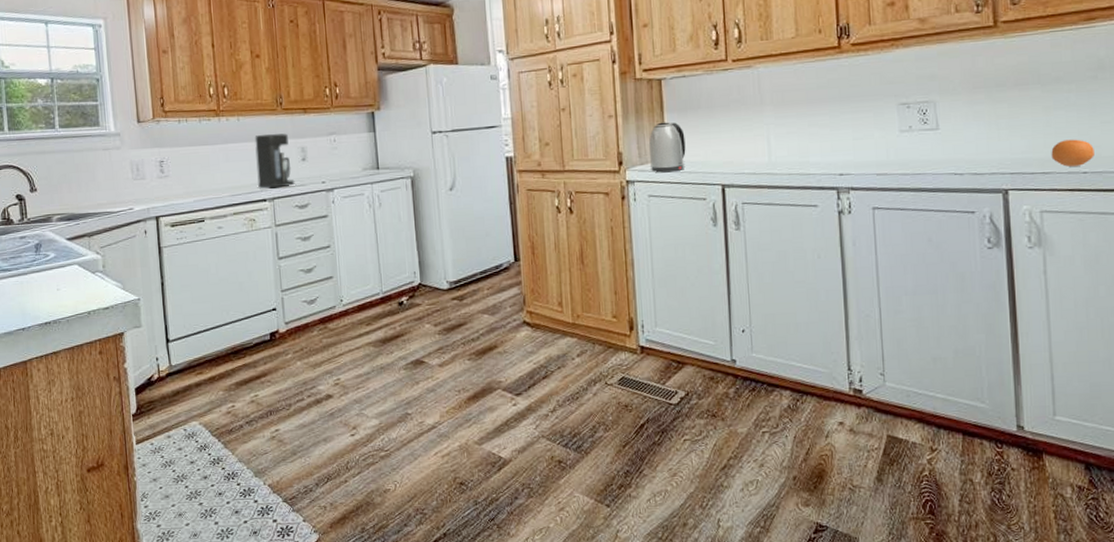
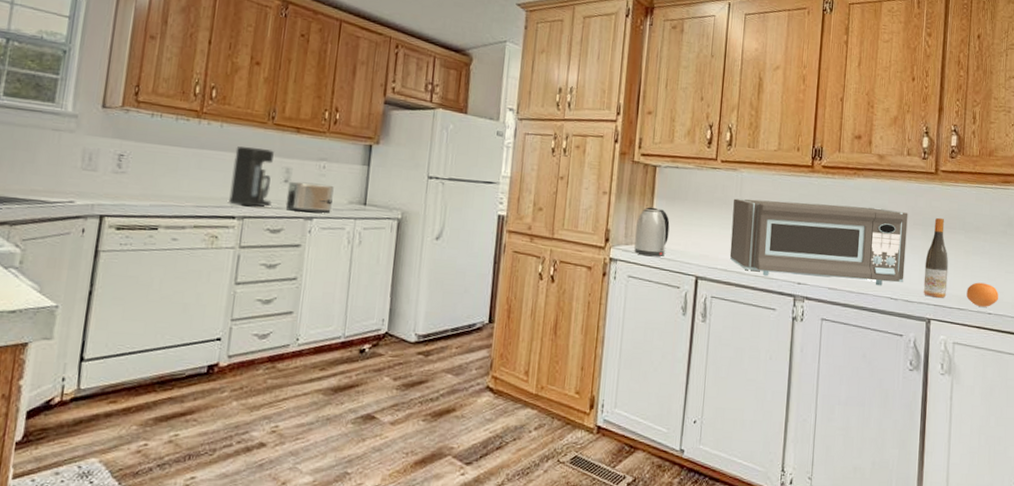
toaster: none [306,156,349,186] -> present [285,181,334,214]
microwave: none [753,77,969,173] -> present [729,198,908,286]
wine bottle: none [993,74,1026,165] -> present [923,217,949,298]

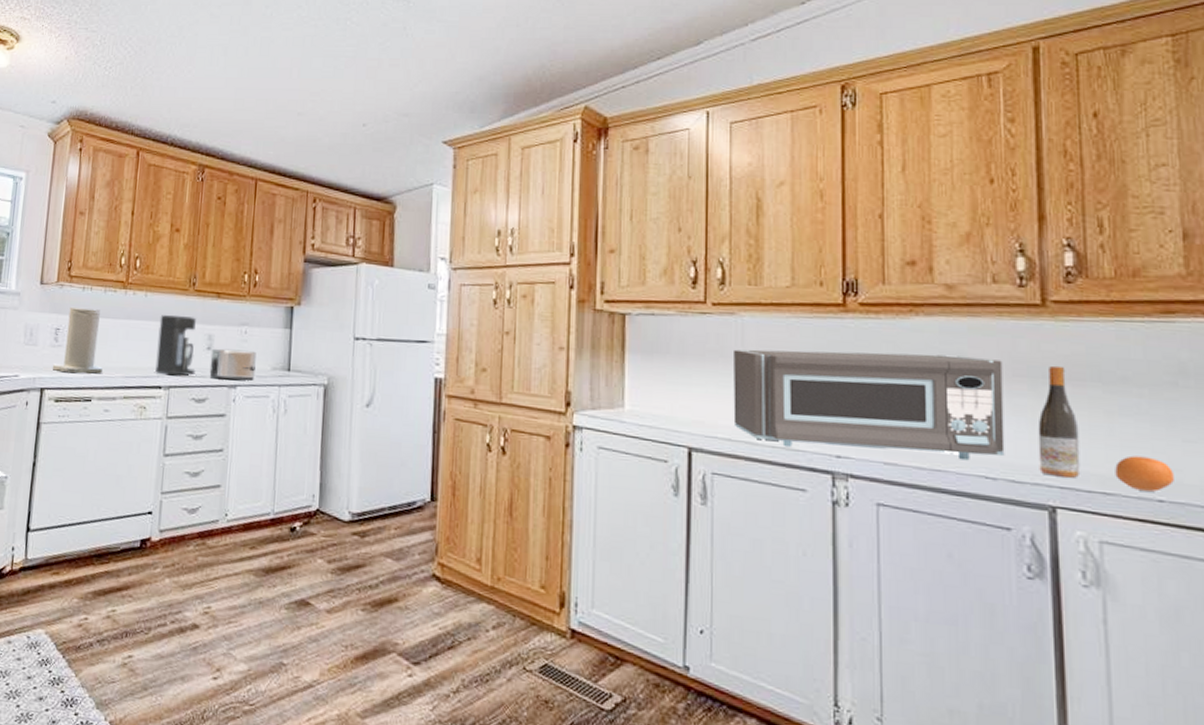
paper towel: none [113,133,171,203] -> present [52,306,102,374]
kettle: present [634,207,670,257] -> none [603,363,648,424]

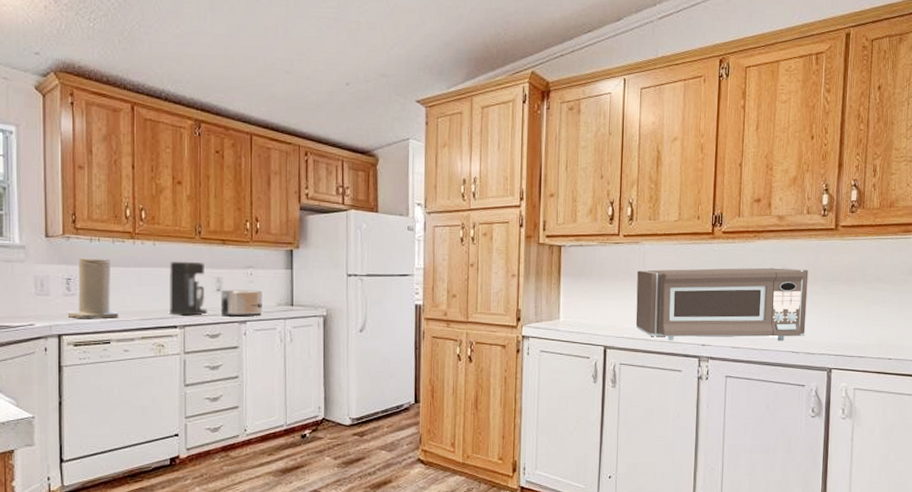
wine bottle: present [1037,365,1081,478] -> none [824,271,849,348]
fruit: present [1115,455,1174,492] -> none [867,330,899,353]

